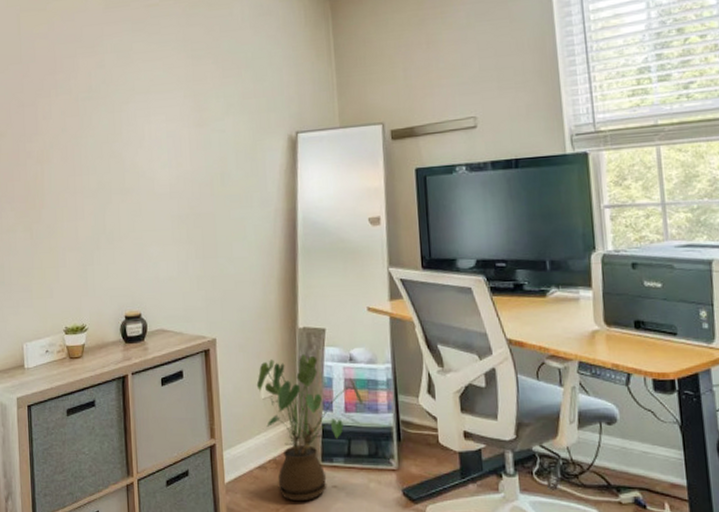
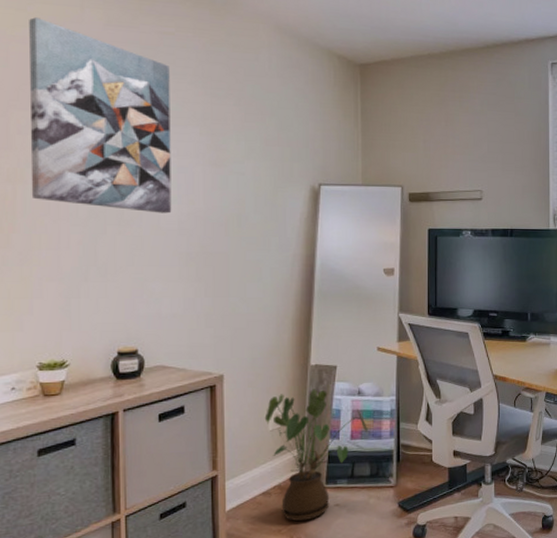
wall art: none [48,14,164,179] -> present [29,17,172,214]

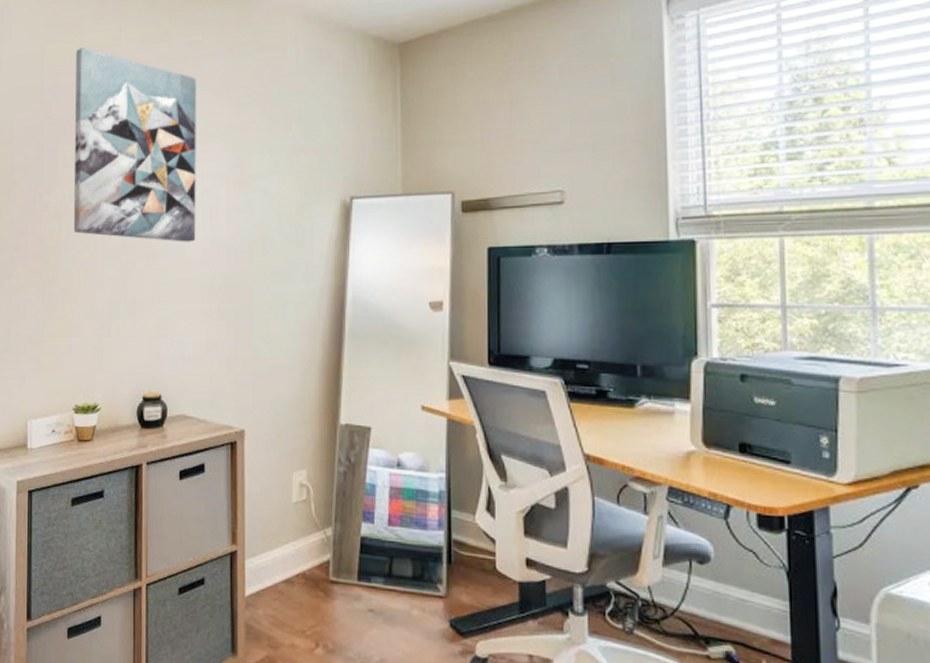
house plant: present [264,389,367,522] -> none [287,455,409,625]

